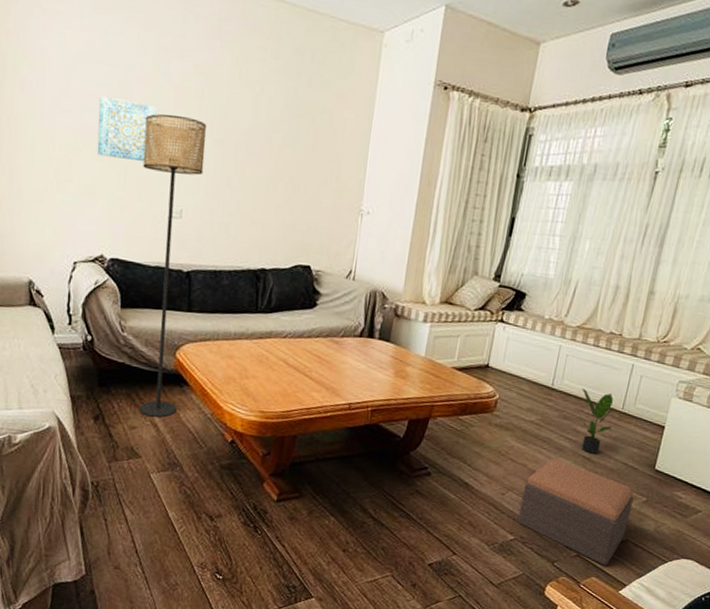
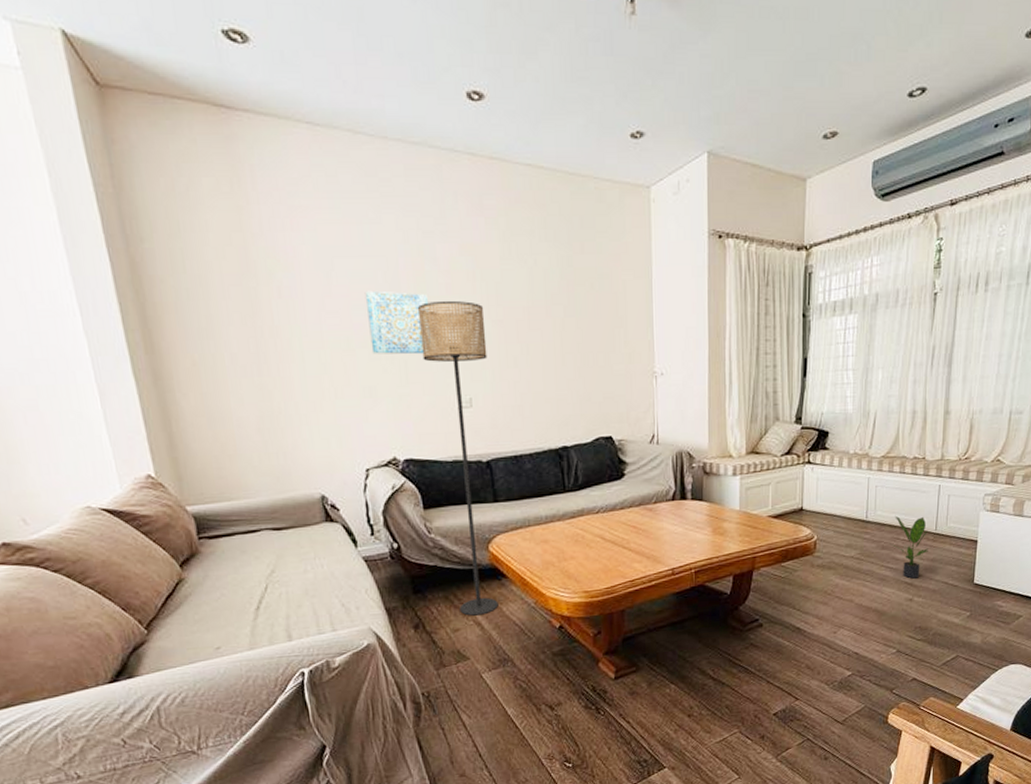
footstool: present [518,458,634,566] -> none [853,589,958,685]

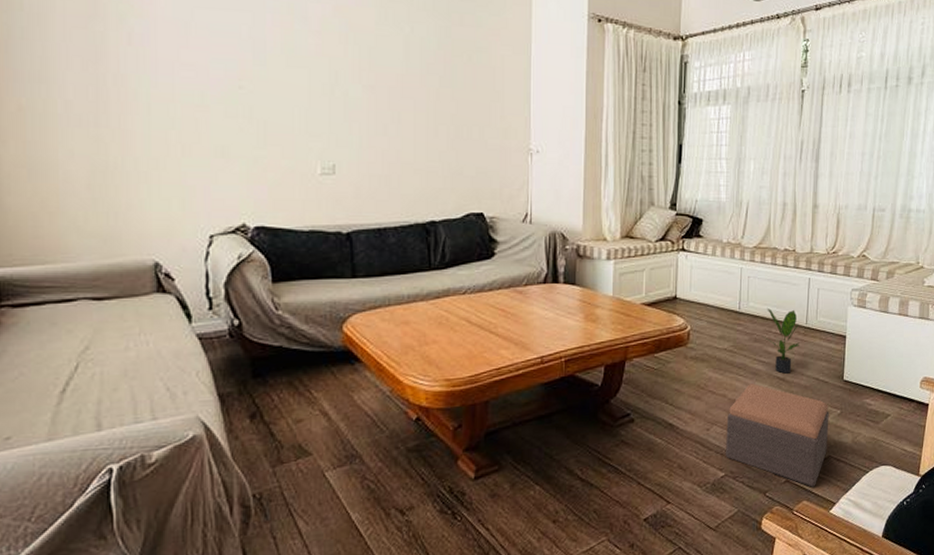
wall art: present [364,290,431,355] -> none [226,45,296,115]
floor lamp: present [417,300,499,616] -> none [282,61,355,405]
footstool: none [853,589,958,685] -> present [726,383,829,487]

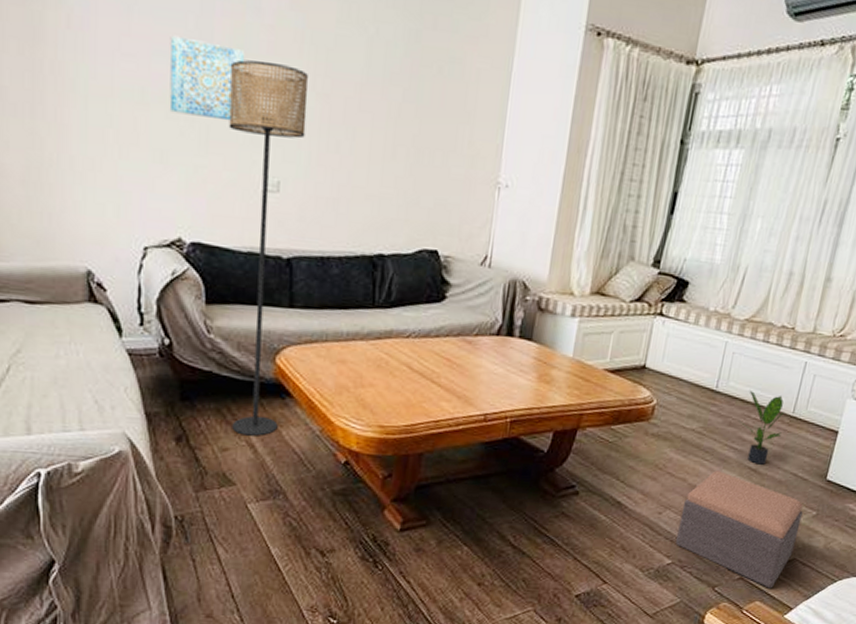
wall art: none [226,45,296,115] -> present [169,35,246,121]
floor lamp: none [282,61,355,405] -> present [229,60,309,436]

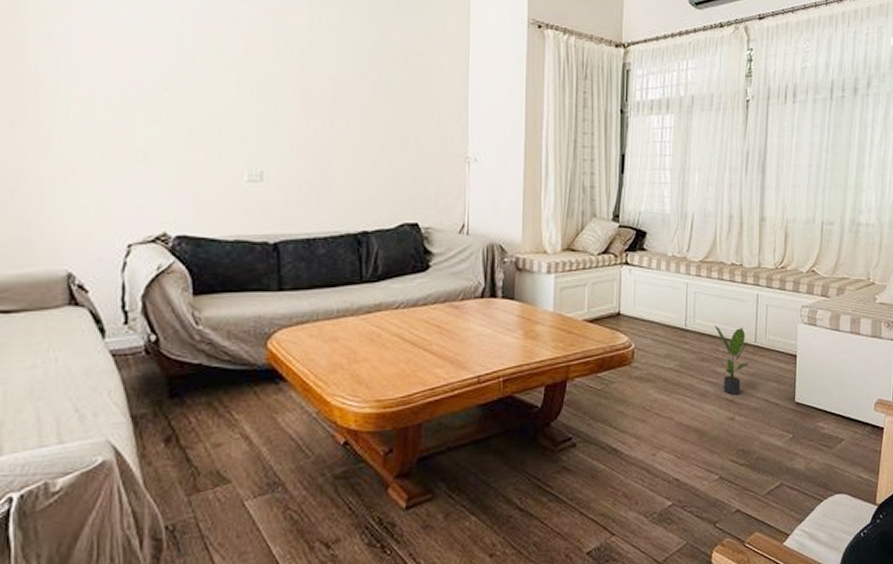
wall art: present [169,35,246,121] -> none [151,46,225,120]
floor lamp: present [229,60,309,436] -> none [210,63,286,428]
footstool: present [676,471,803,589] -> none [673,405,781,517]

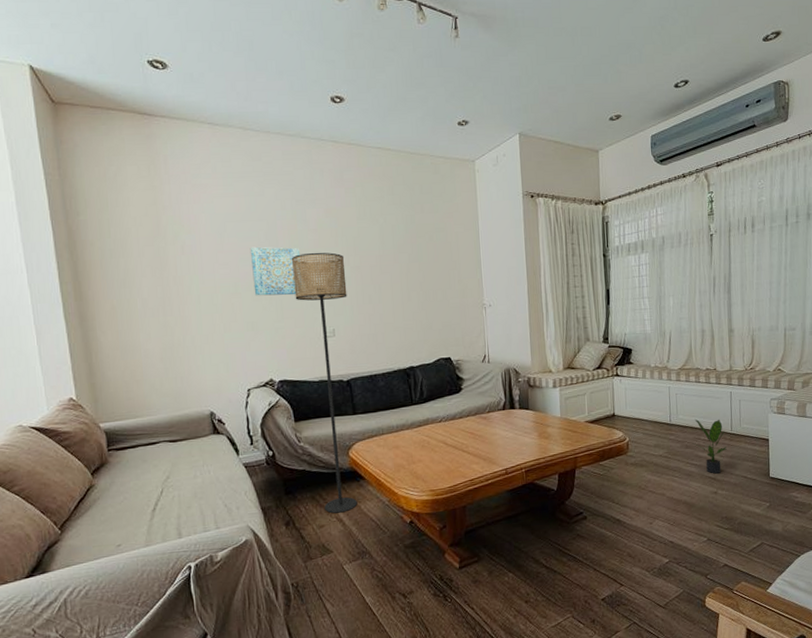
wall art: none [151,46,225,120] -> present [249,246,302,296]
floor lamp: none [210,63,286,428] -> present [291,252,358,514]

